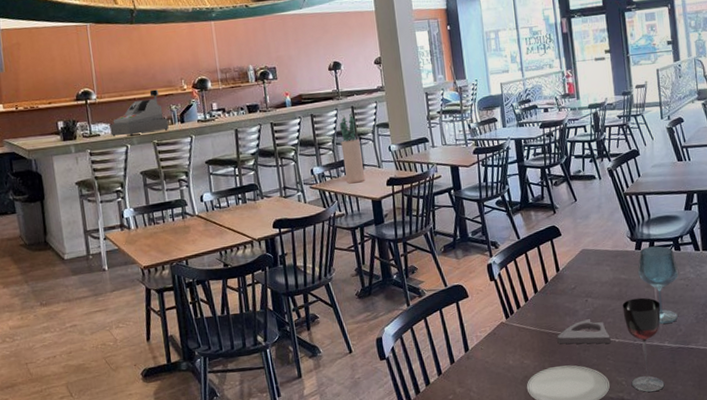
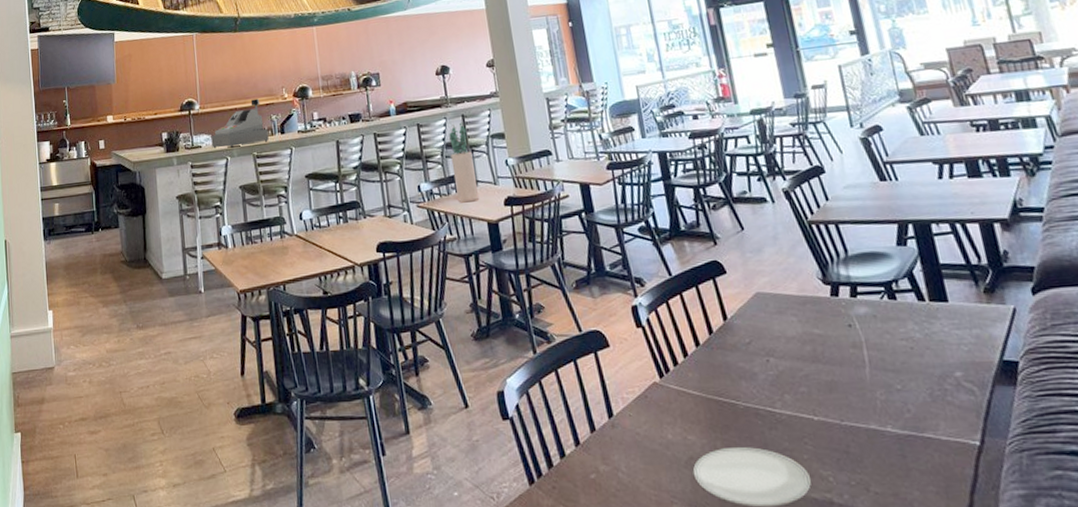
napkin holder: present [557,319,611,344] -> none [730,386,807,422]
wineglass: present [622,297,665,393] -> none [819,361,893,497]
wine glass: present [637,246,679,324] -> none [836,292,903,400]

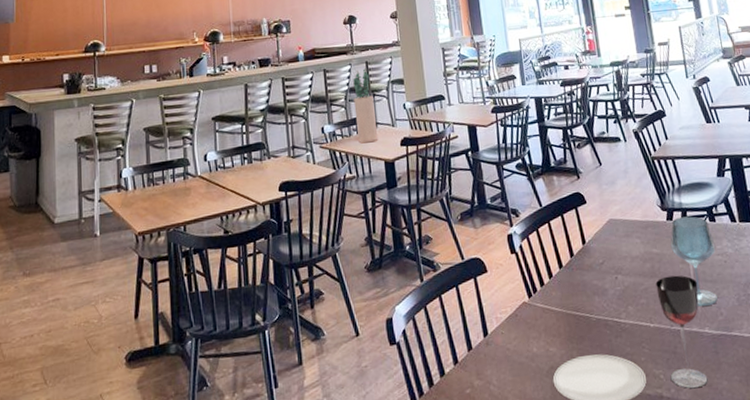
cash register: present [211,98,269,149] -> none [116,42,177,91]
wineglass: none [819,361,893,497] -> present [655,275,708,389]
wine glass: none [836,292,903,400] -> present [670,216,718,306]

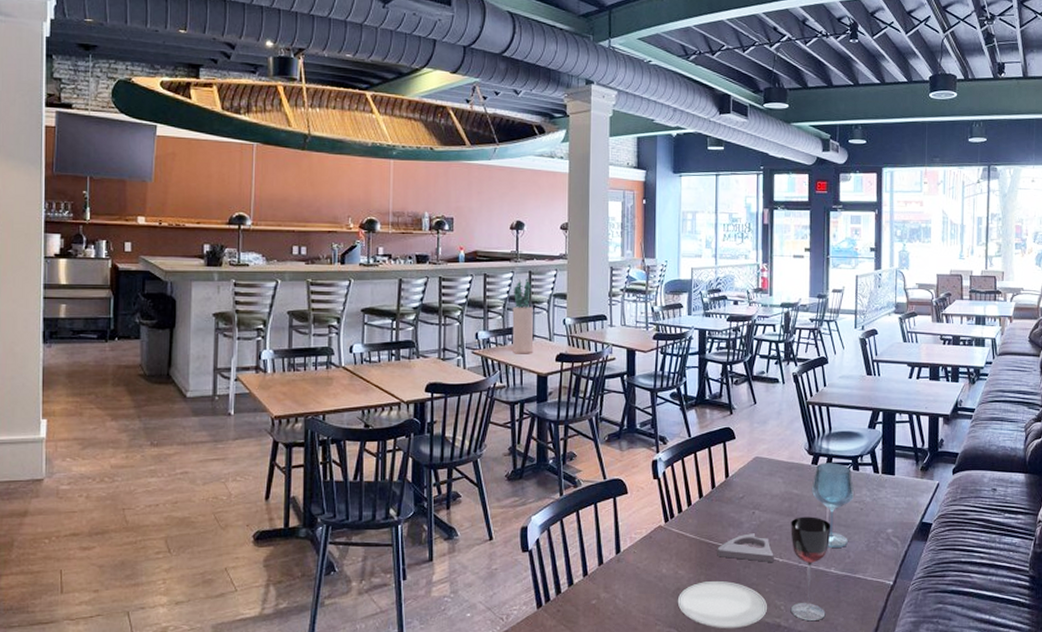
napkin holder: none [585,299,645,329] -> present [717,533,774,562]

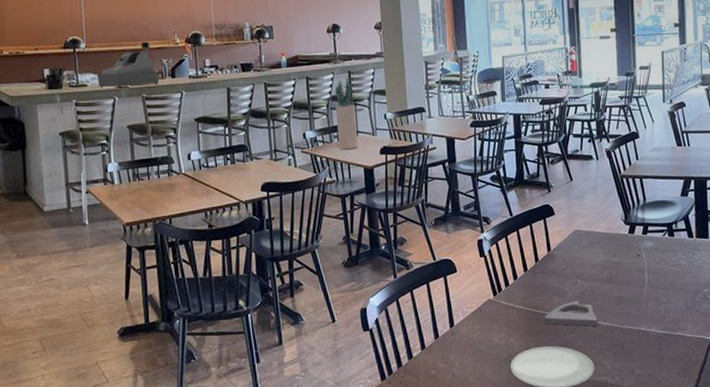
cash register: none [261,224,327,271] -> present [97,41,159,88]
wineglass: present [790,516,831,622] -> none [612,282,651,378]
wine glass: present [811,463,855,548] -> none [629,230,671,309]

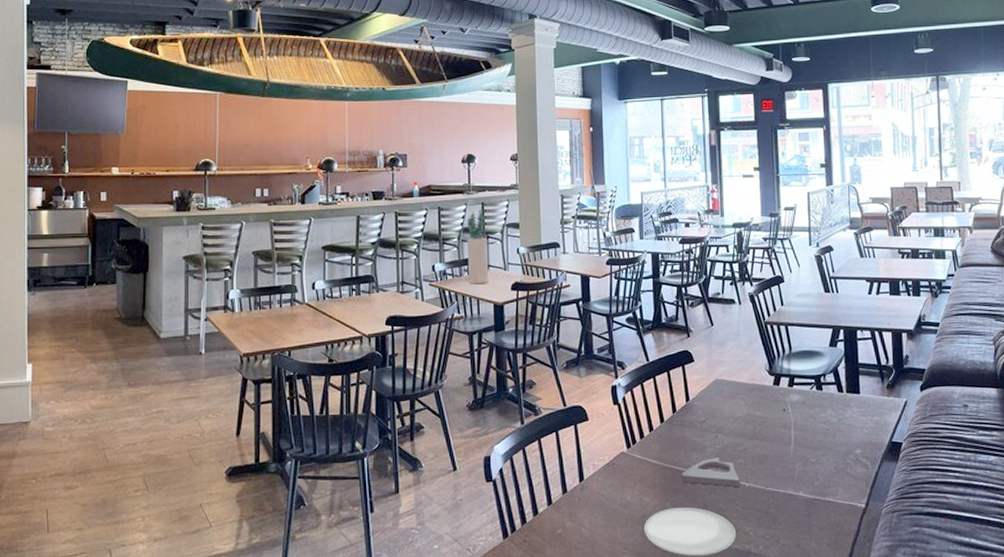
cash register: present [97,41,159,88] -> none [226,166,288,213]

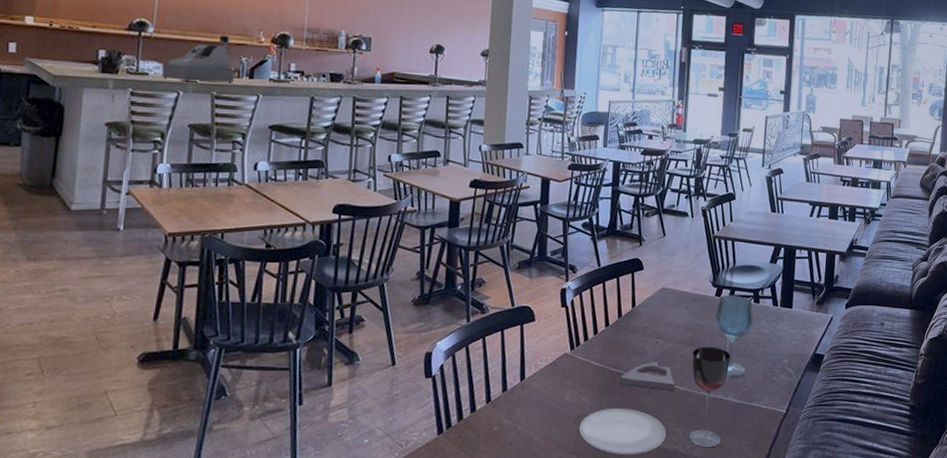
cash register: none [226,166,288,213] -> present [162,35,234,84]
vase: present [467,207,489,285] -> none [426,100,449,179]
wineglass: none [755,439,797,548] -> present [688,346,731,448]
wine glass: none [774,383,820,470] -> present [713,295,755,377]

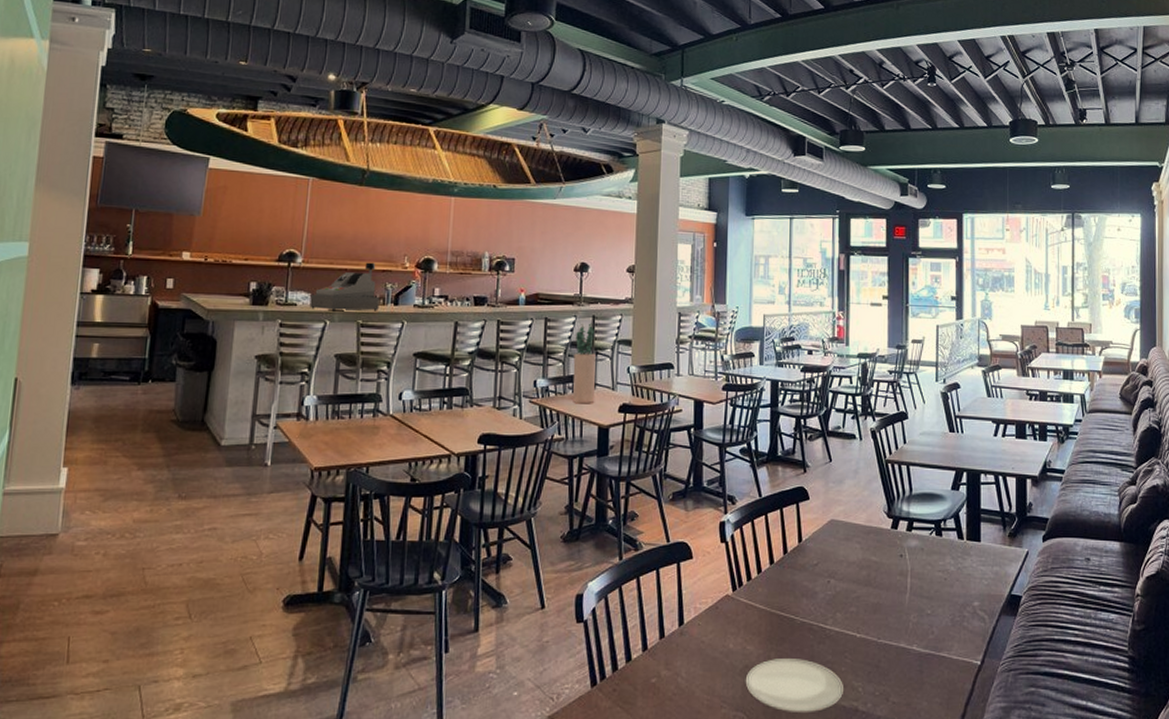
vase: none [426,100,449,179] -> present [572,320,596,404]
napkin holder: present [620,362,675,390] -> none [789,605,851,637]
wineglass: present [688,346,731,448] -> none [869,587,913,706]
wine glass: present [713,295,755,377] -> none [891,527,938,622]

